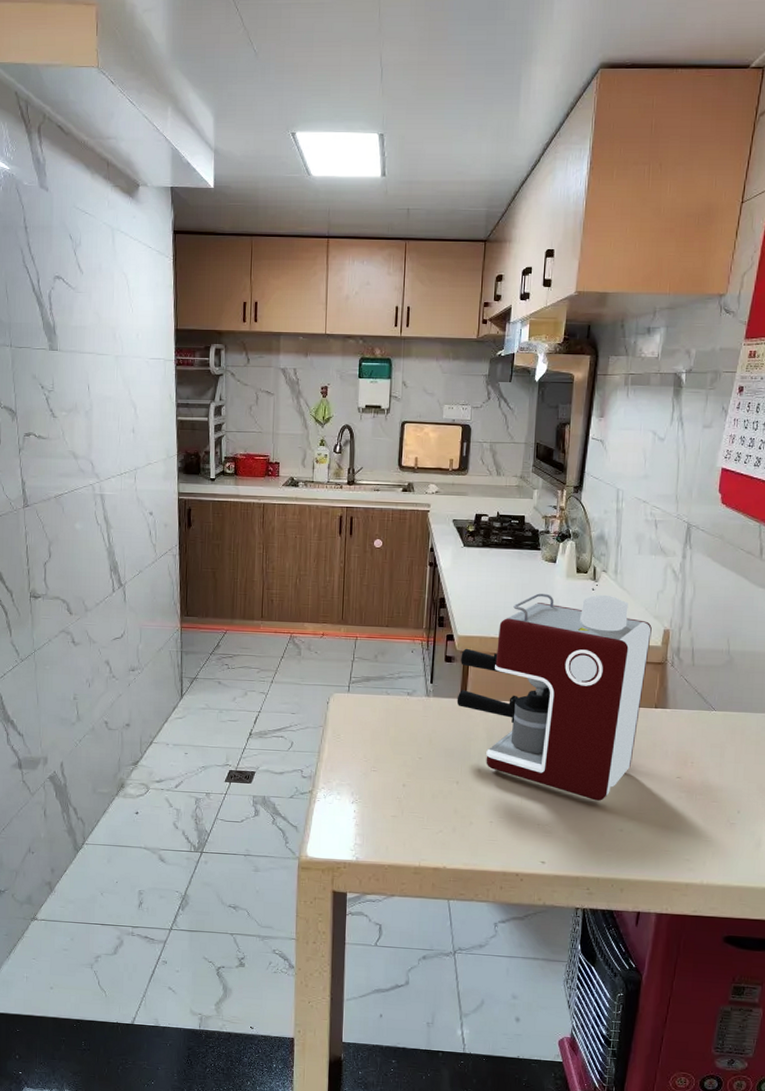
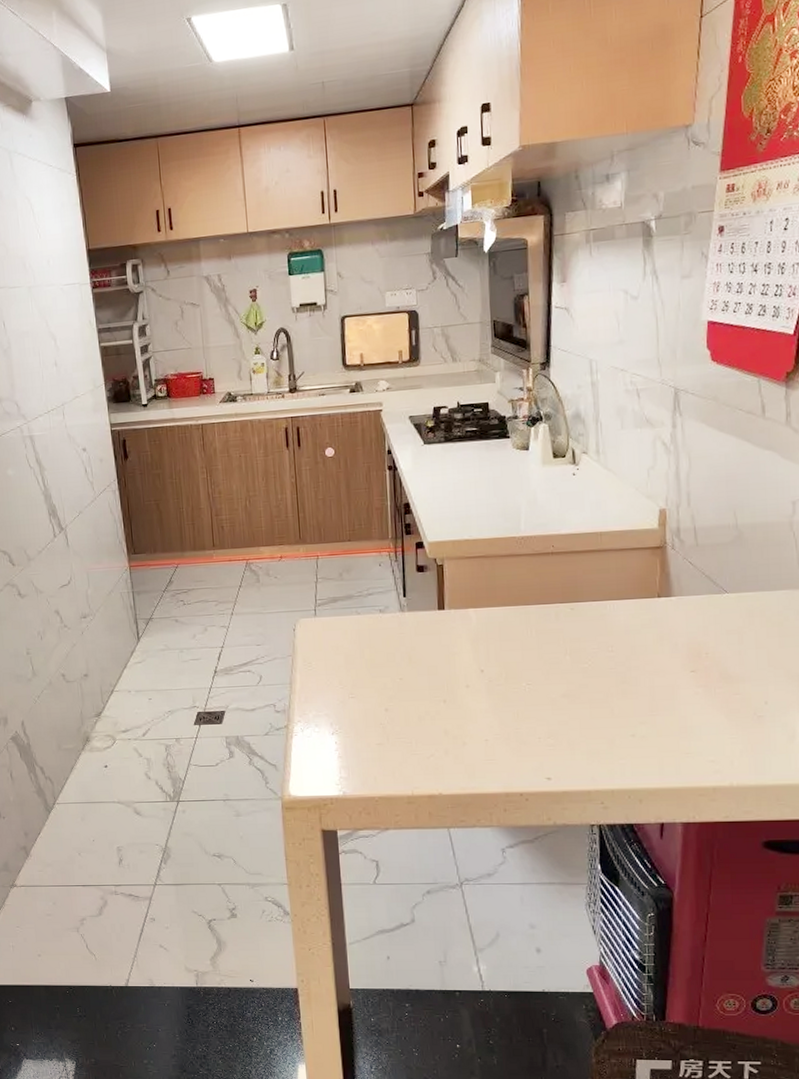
coffee maker: present [456,593,652,801] -> none [434,478,646,706]

